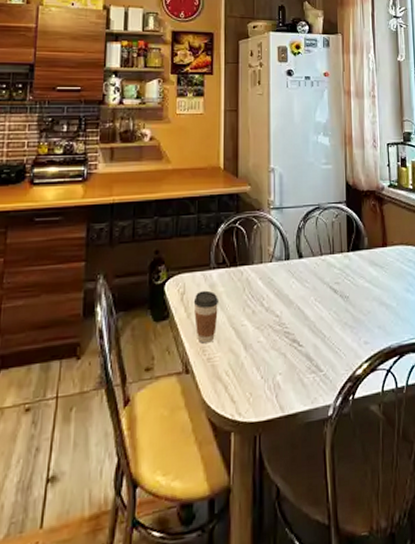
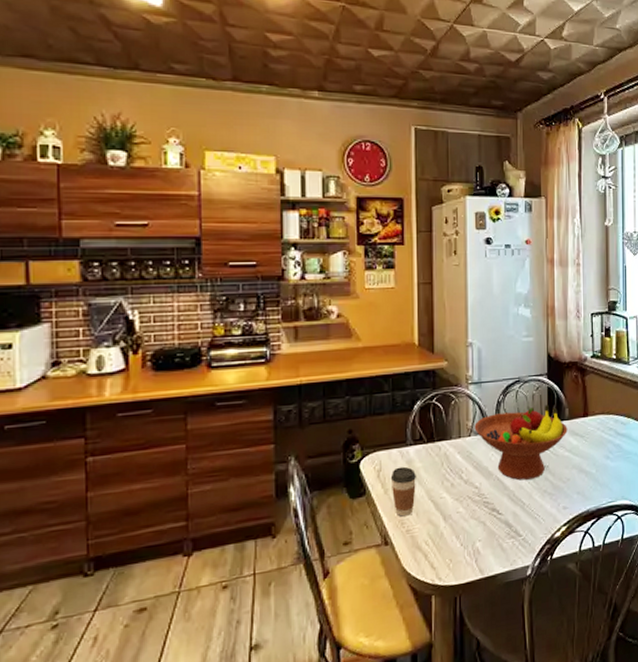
fruit bowl: none [276,233,367,311] -> present [474,405,568,481]

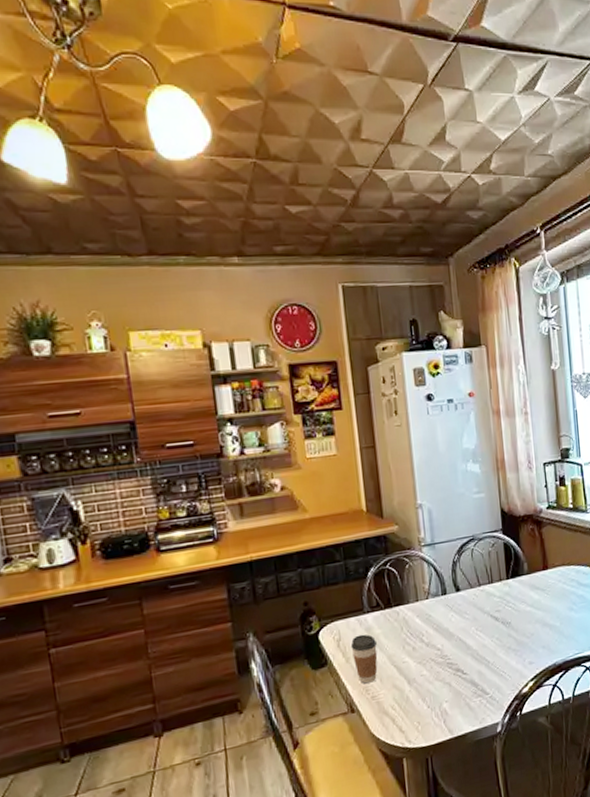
fruit bowl: present [474,405,568,481] -> none [431,561,528,639]

